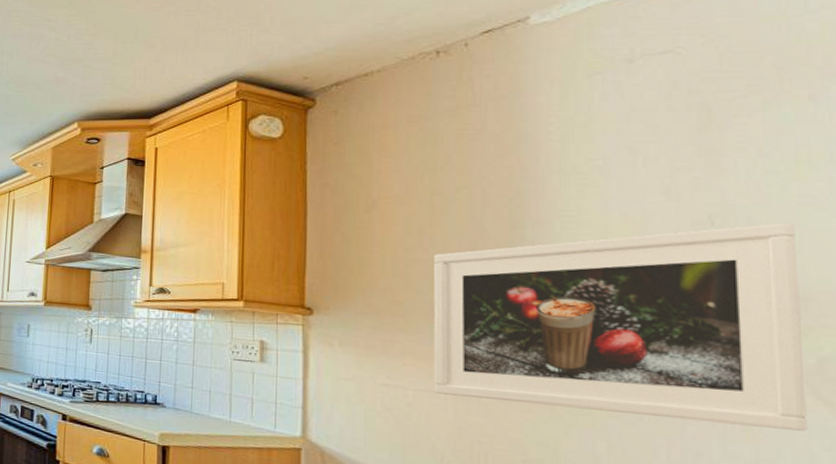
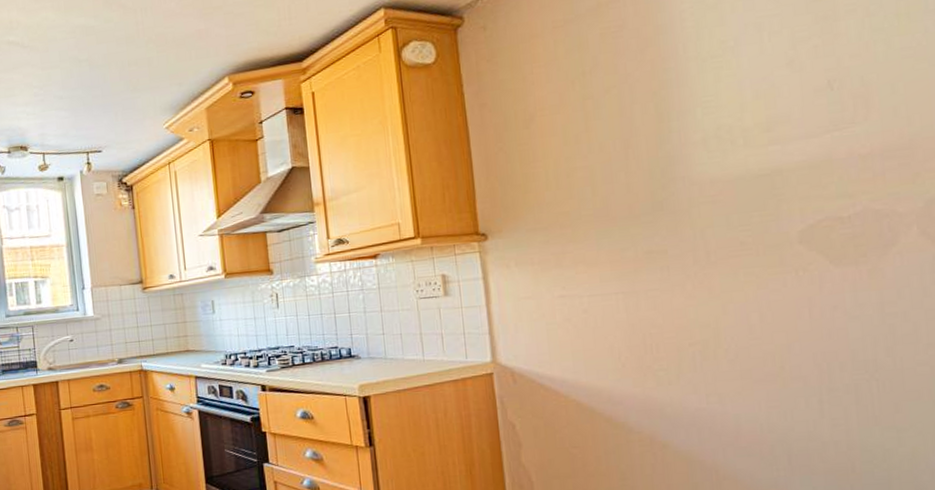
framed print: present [433,223,807,431] -> none [592,77,920,296]

